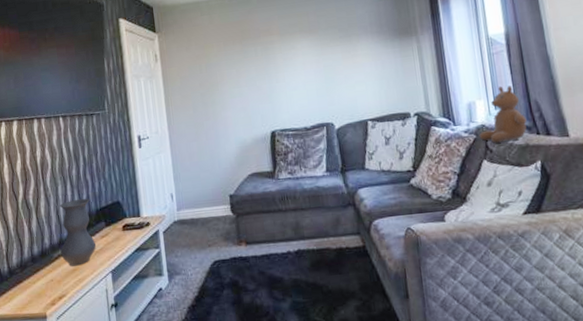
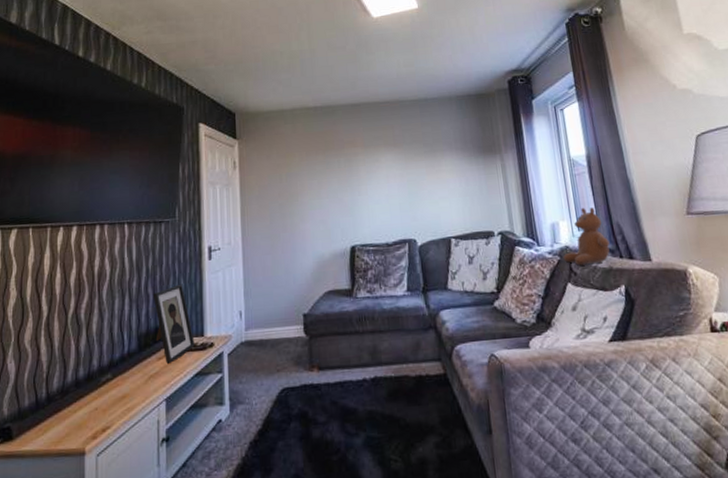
vase: present [59,198,97,268] -> none [110,314,152,394]
picture frame: none [91,170,133,242] -> present [152,284,195,365]

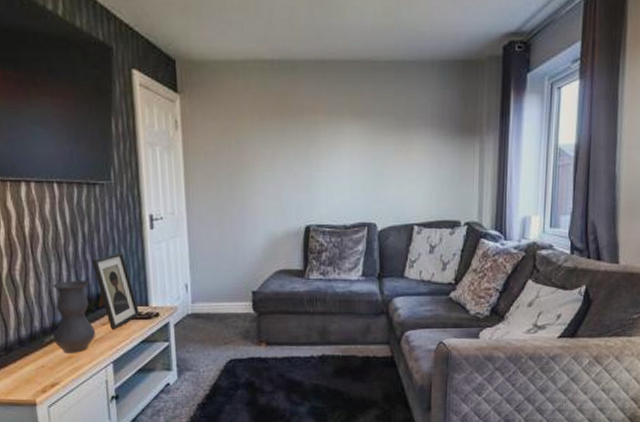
vase: none [110,314,152,394] -> present [52,280,96,355]
teddy bear: present [563,207,610,266] -> none [529,202,580,263]

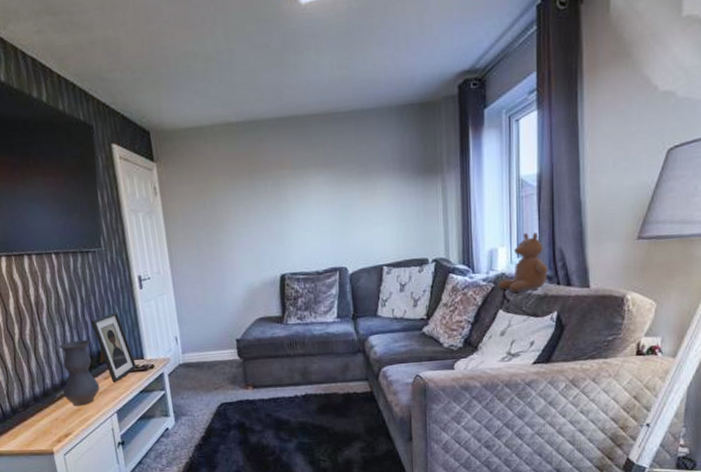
teddy bear: none [529,202,580,263] -> present [498,232,549,293]

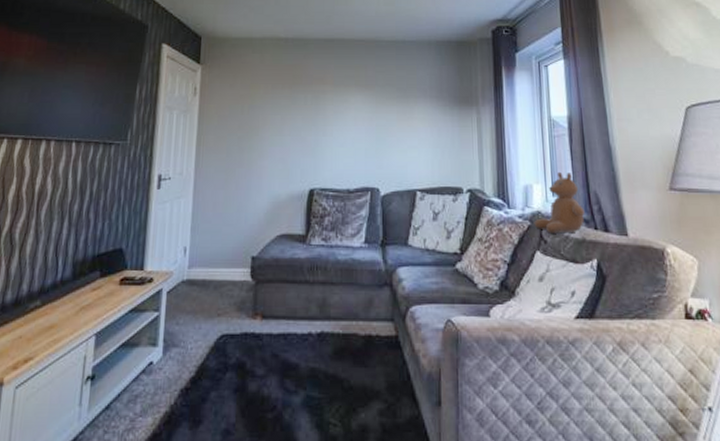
vase: present [58,339,100,407] -> none [38,240,87,324]
picture frame: present [90,312,137,383] -> none [91,212,133,297]

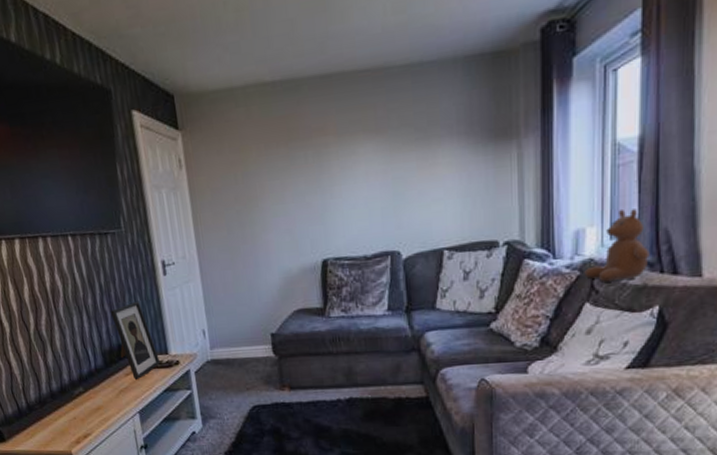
picture frame: none [91,212,133,297] -> present [110,301,160,381]

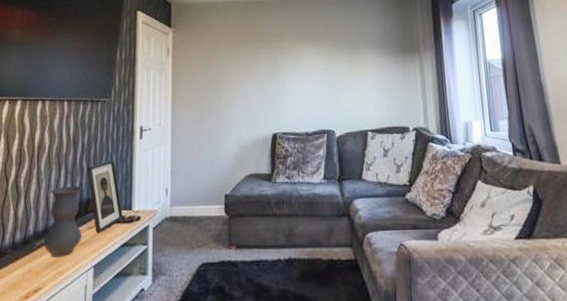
vase: none [76,331,121,406] -> present [43,185,82,259]
teddy bear: present [584,208,650,282] -> none [474,108,521,164]

